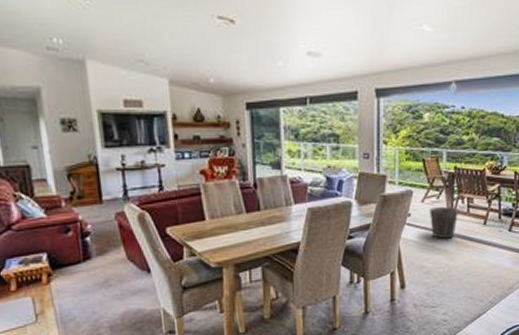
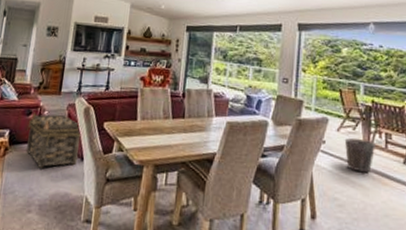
basket: none [68,226,144,289] -> present [26,112,82,168]

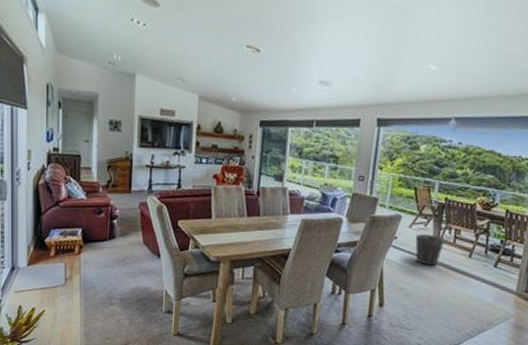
basket: present [26,112,82,168] -> none [100,210,156,265]

